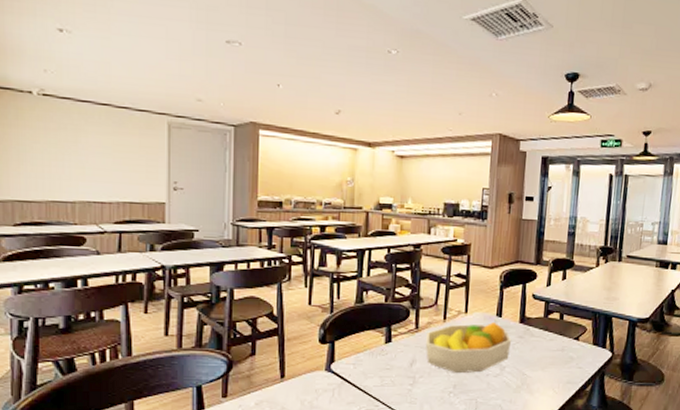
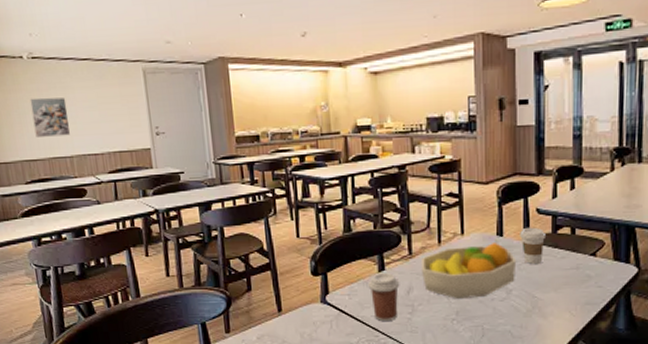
wall art: none [33,136,77,180] -> present [30,97,70,137]
coffee cup: none [373,344,405,392] -> present [367,272,400,322]
coffee cup: none [516,310,538,345] -> present [520,227,545,265]

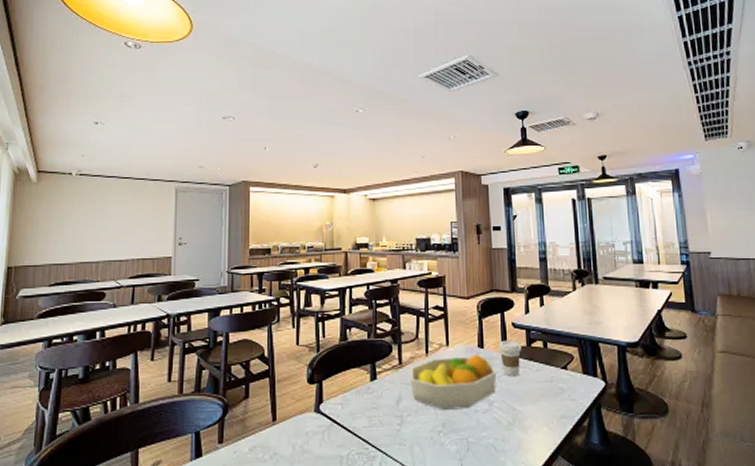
wall art: present [30,97,70,137] -> none [68,208,103,243]
coffee cup: present [367,272,400,322] -> none [360,381,390,433]

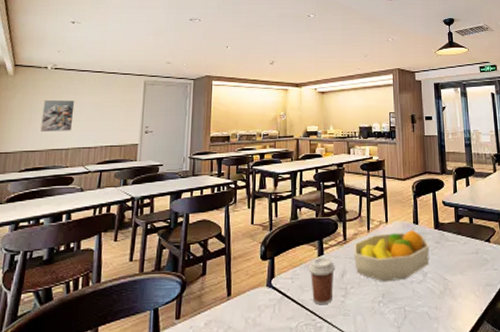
wall art: none [68,208,103,243] -> present [40,99,75,132]
coffee cup: none [360,381,390,433] -> present [308,256,336,305]
coffee cup: present [499,340,521,377] -> none [431,216,451,250]

